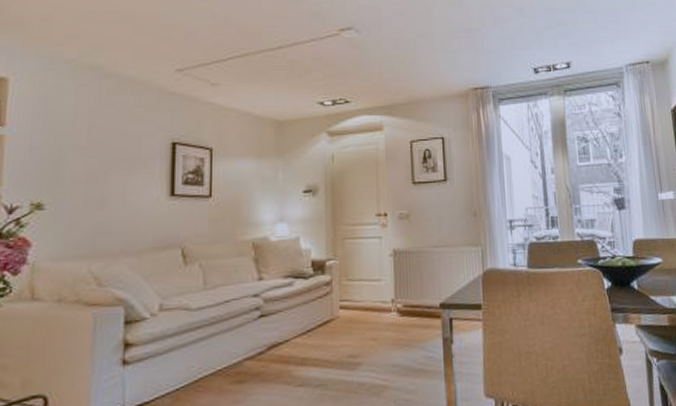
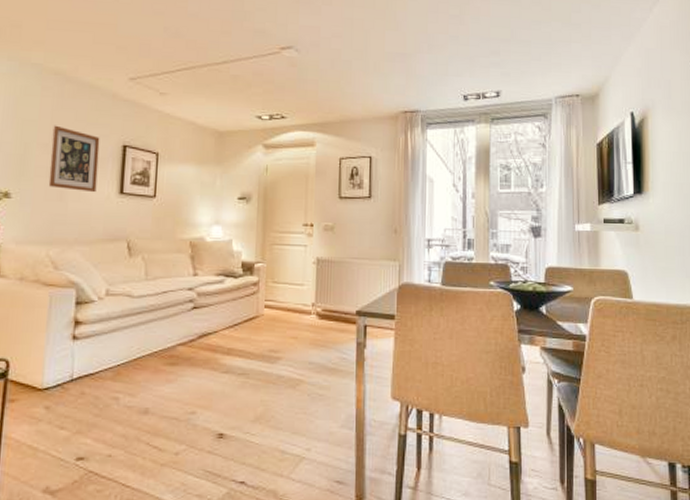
wall art: none [88,125,146,197] -> present [48,125,100,193]

